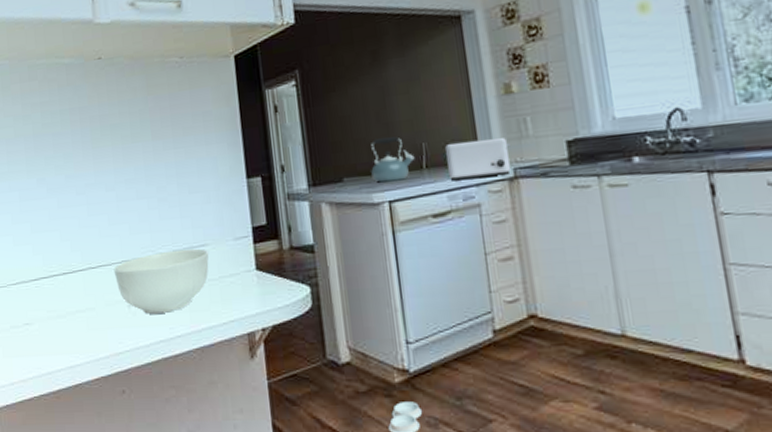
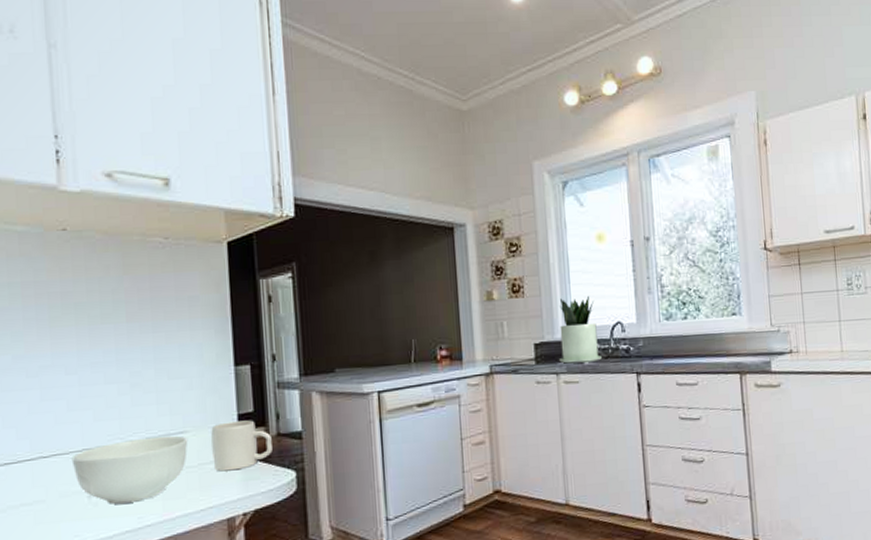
mug: none [228,233,286,285] -> present [210,420,272,472]
kettle: present [371,136,415,183] -> none [363,332,405,374]
toaster: present [445,137,511,181] -> none [433,337,489,375]
planter: none [595,78,659,163] -> present [558,295,603,364]

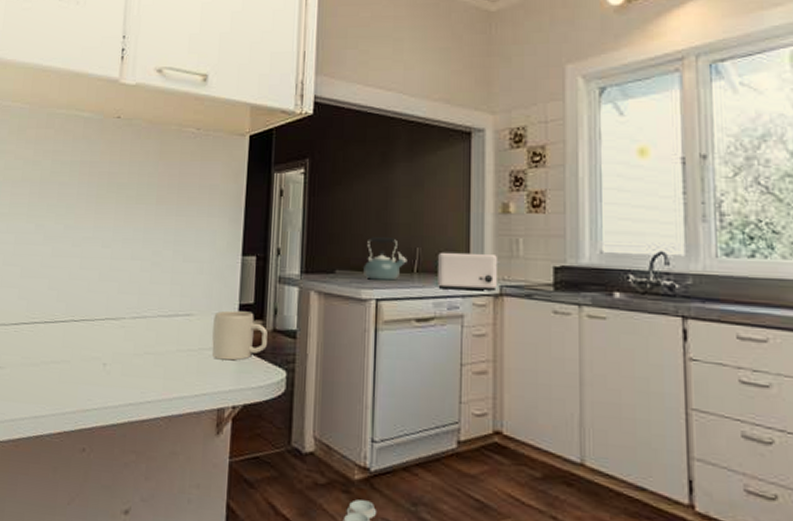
bowl: present [71,435,188,504] -> none [95,315,193,377]
kettle: none [363,332,405,374] -> present [363,237,408,281]
toaster: none [433,337,489,375] -> present [436,252,500,292]
planter: present [558,295,603,364] -> none [581,217,639,296]

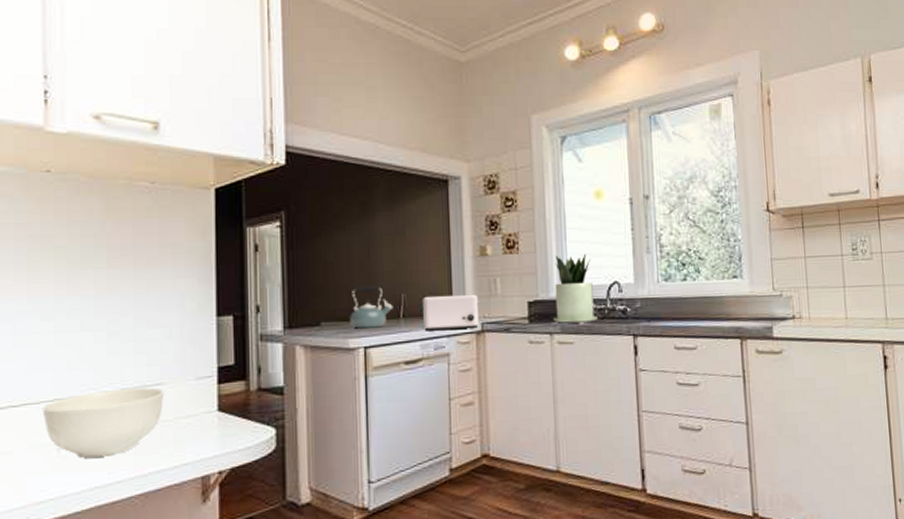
bowl: none [95,315,193,377] -> present [42,387,165,458]
mug: present [211,310,268,361] -> none [188,373,252,427]
planter: none [581,217,639,296] -> present [552,253,599,323]

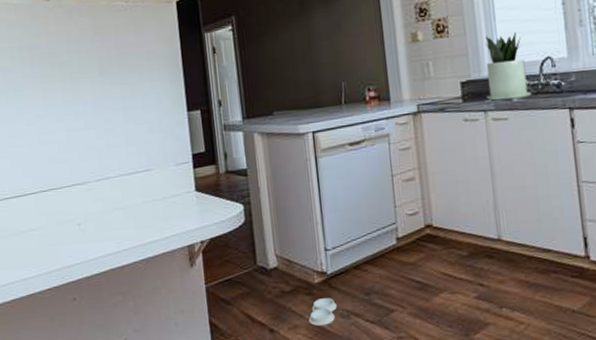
bowl: present [42,387,165,458] -> none [64,173,153,231]
kettle: present [350,286,393,329] -> none [297,76,335,116]
toaster: present [422,294,481,331] -> none [361,78,415,115]

